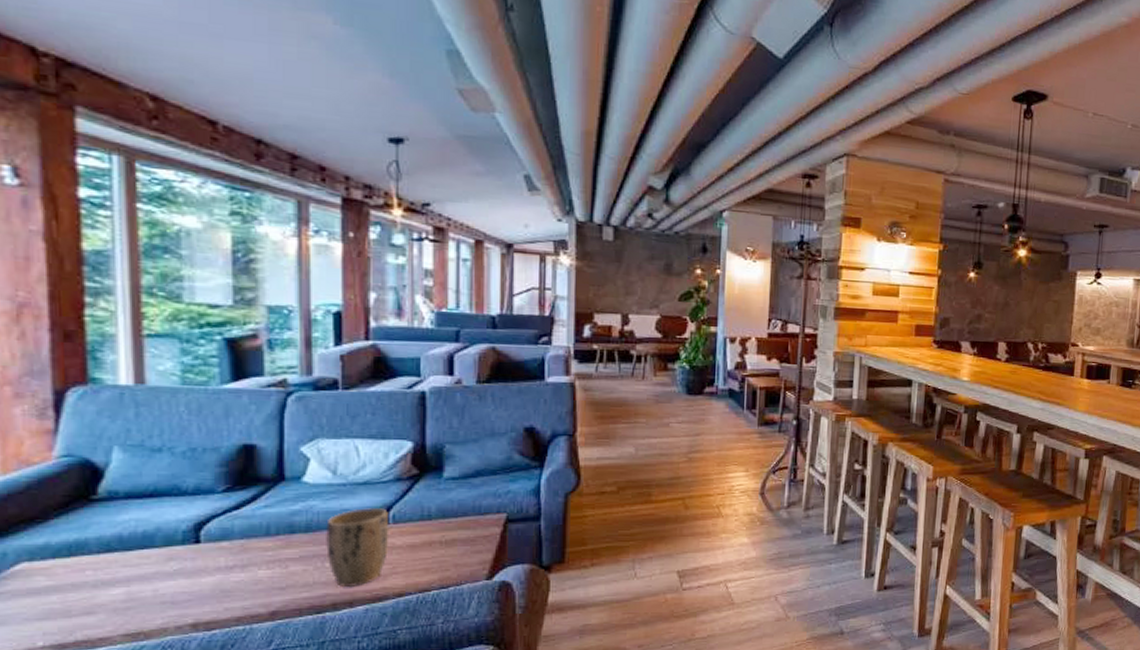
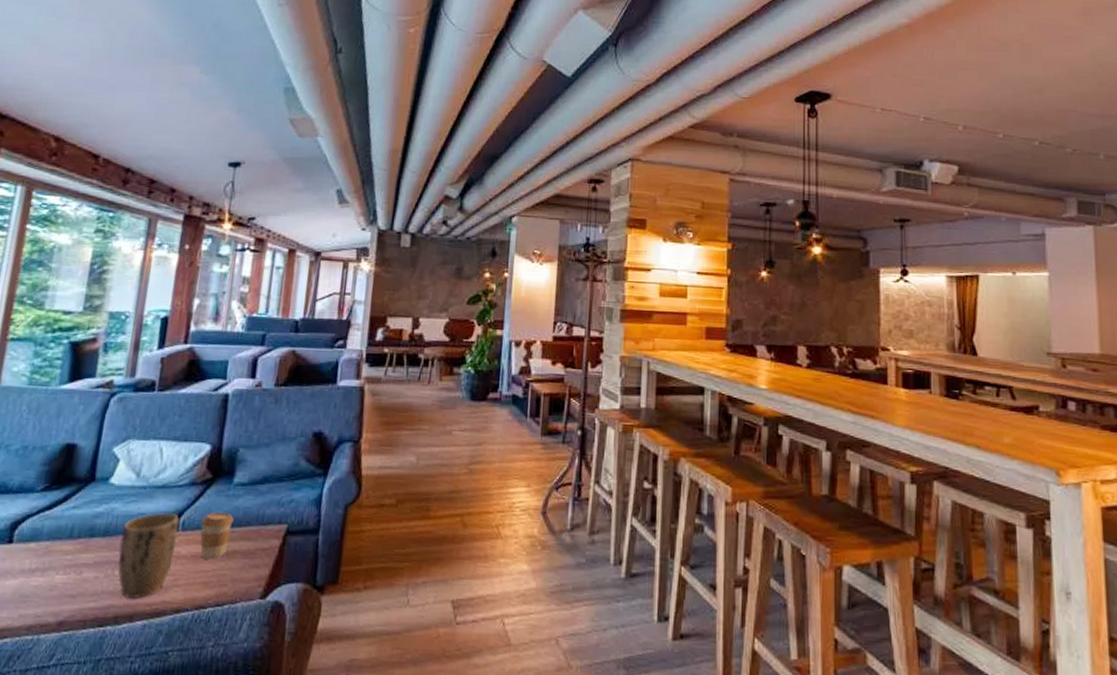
coffee cup: none [413,505,448,548] -> present [200,512,234,559]

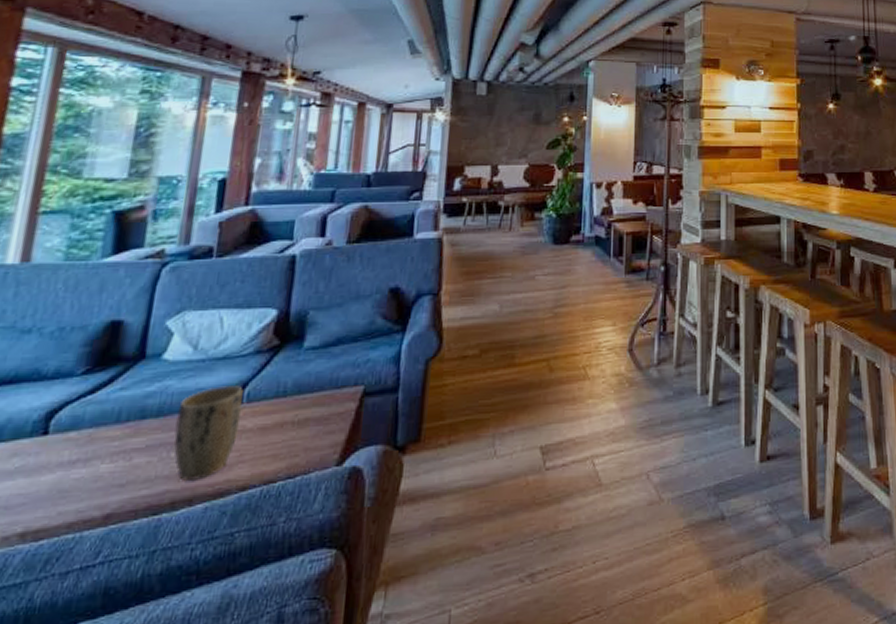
coffee cup: present [200,512,234,559] -> none [267,379,305,430]

